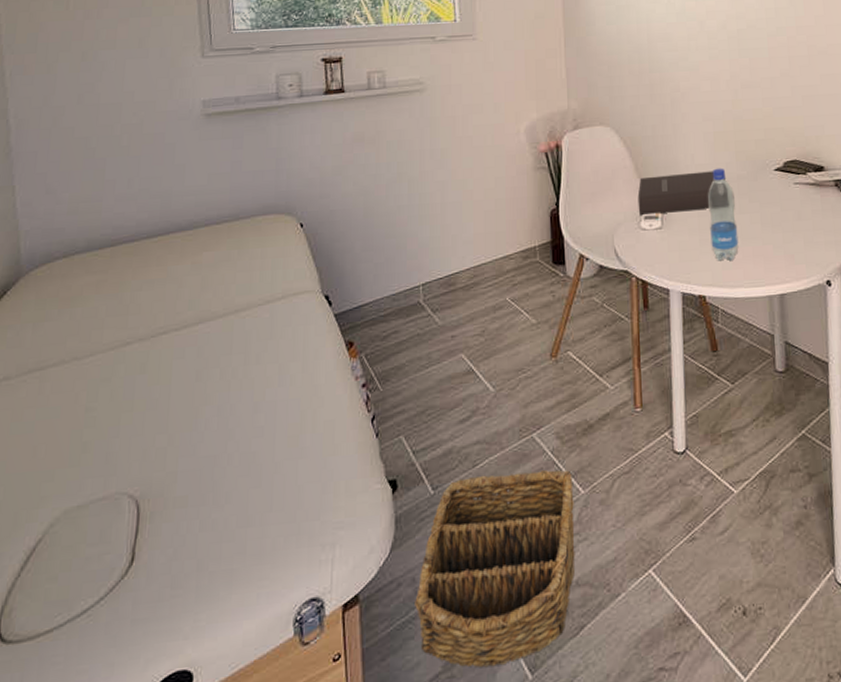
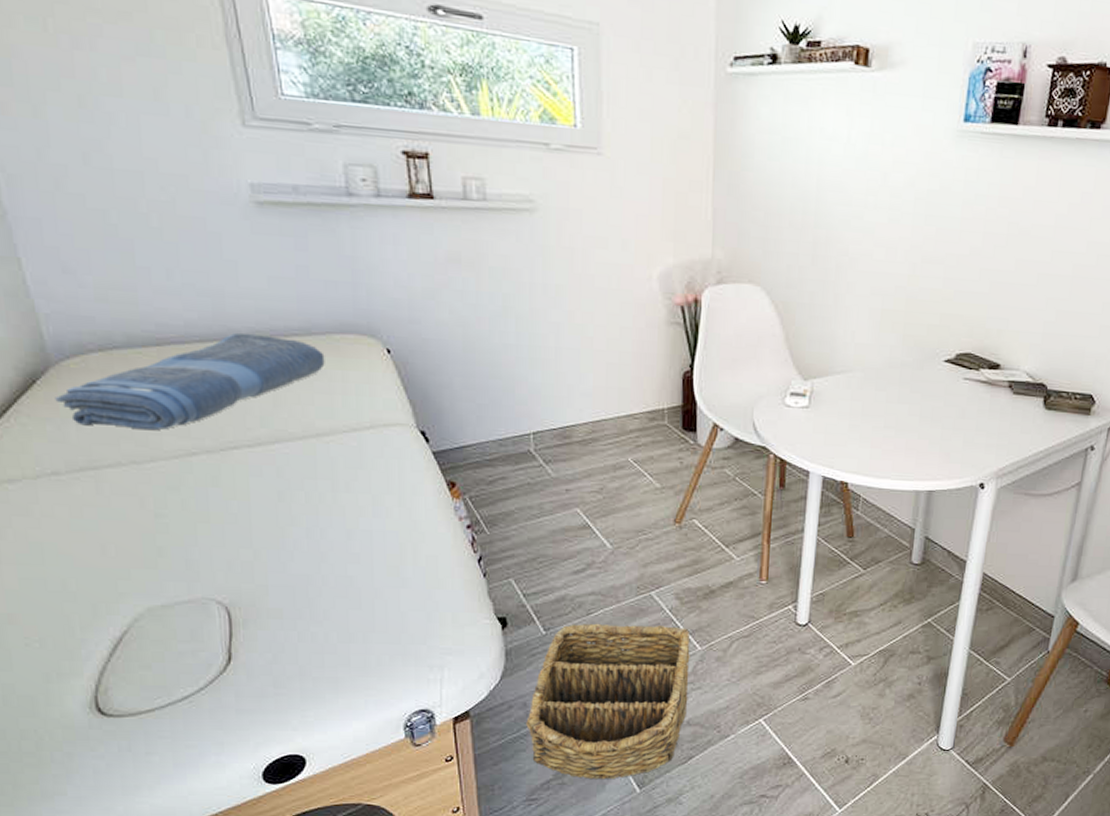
towel: none [19,225,248,329] -> present [55,332,325,431]
book: present [637,171,714,216] -> none [784,349,875,393]
bottle: present [707,168,739,261] -> none [861,350,895,450]

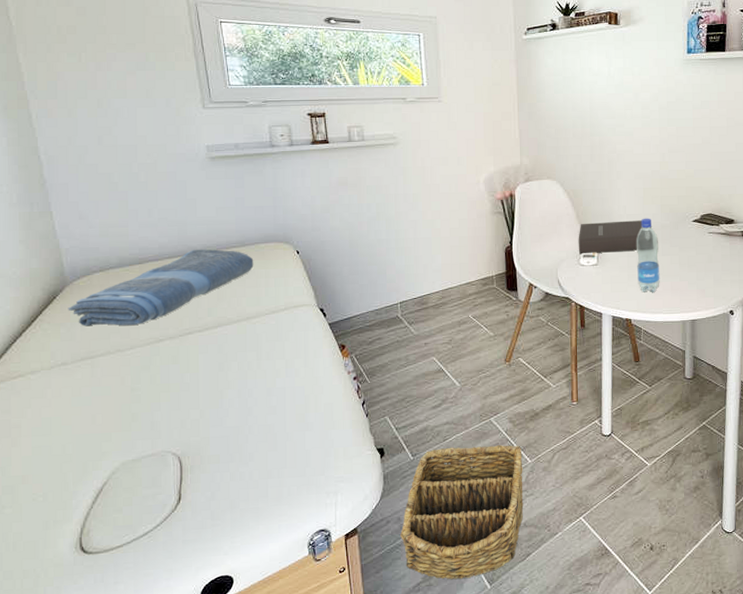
book: none [784,349,875,393] -> present [578,220,642,255]
bottle: none [861,350,895,450] -> present [636,218,660,292]

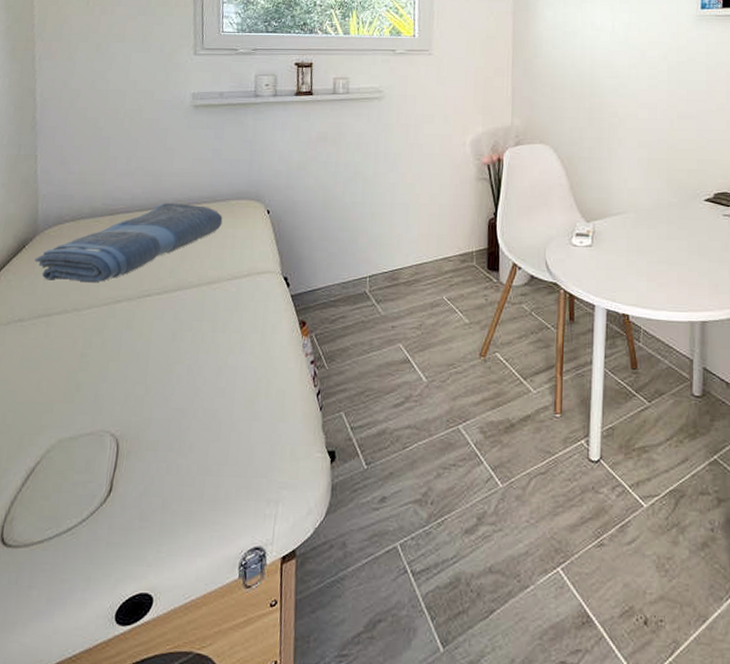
basket: present [400,445,524,580] -> none [344,457,493,635]
book: present [578,220,642,255] -> none [570,195,645,233]
bottle: present [636,218,660,292] -> none [637,193,665,283]

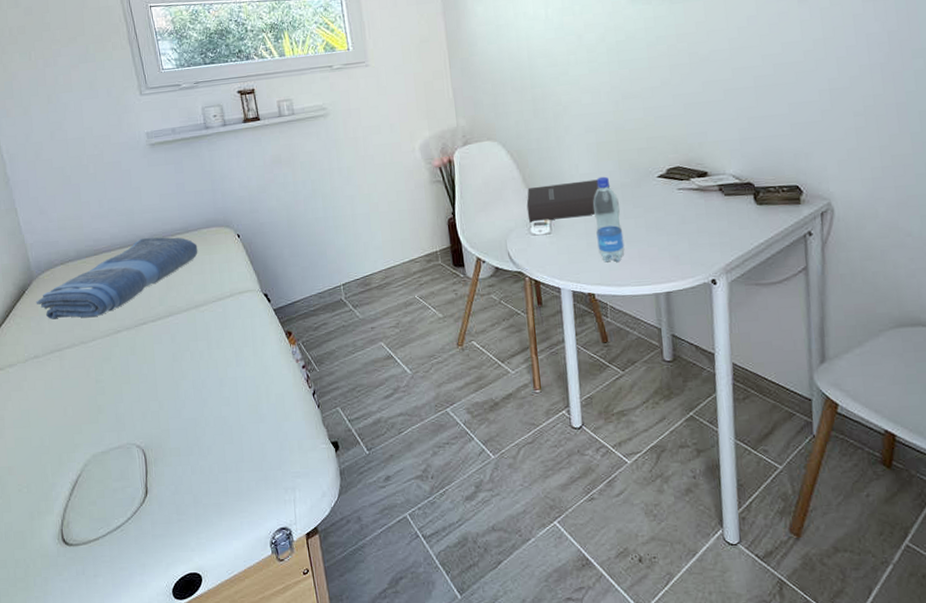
book: none [570,195,645,233] -> present [526,179,598,223]
bottle: none [637,193,665,283] -> present [592,176,625,263]

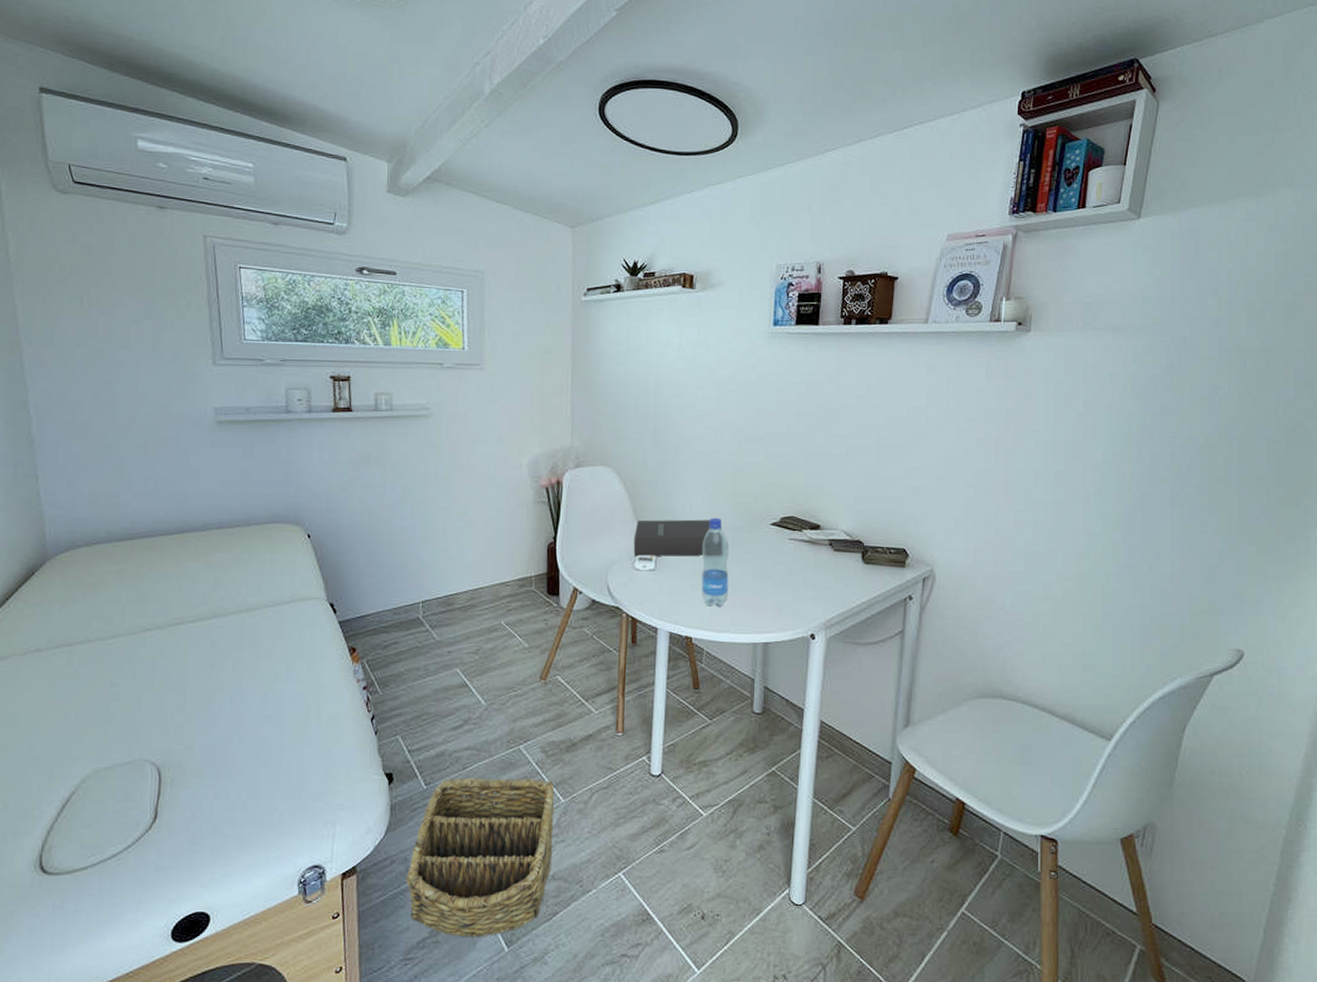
towel: present [36,237,198,320] -> none [47,526,258,611]
basket: none [362,438,491,587] -> present [406,777,555,938]

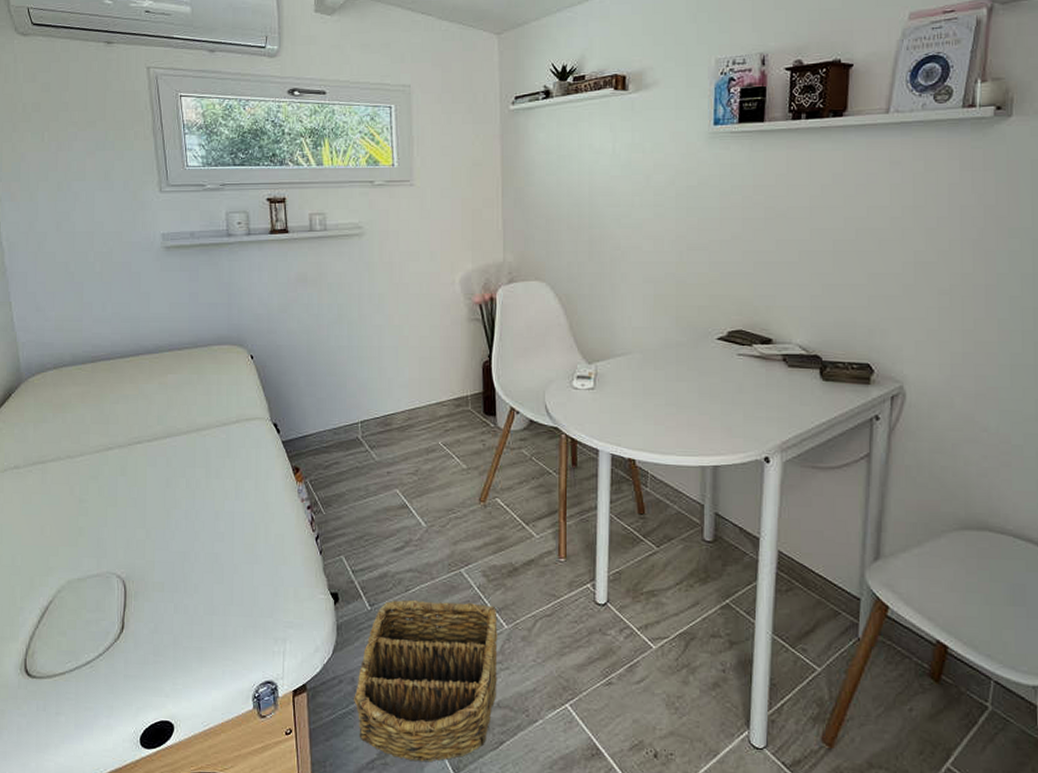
book: present [633,519,710,557] -> none [571,335,651,375]
bottle: present [701,517,729,607] -> none [643,332,673,427]

